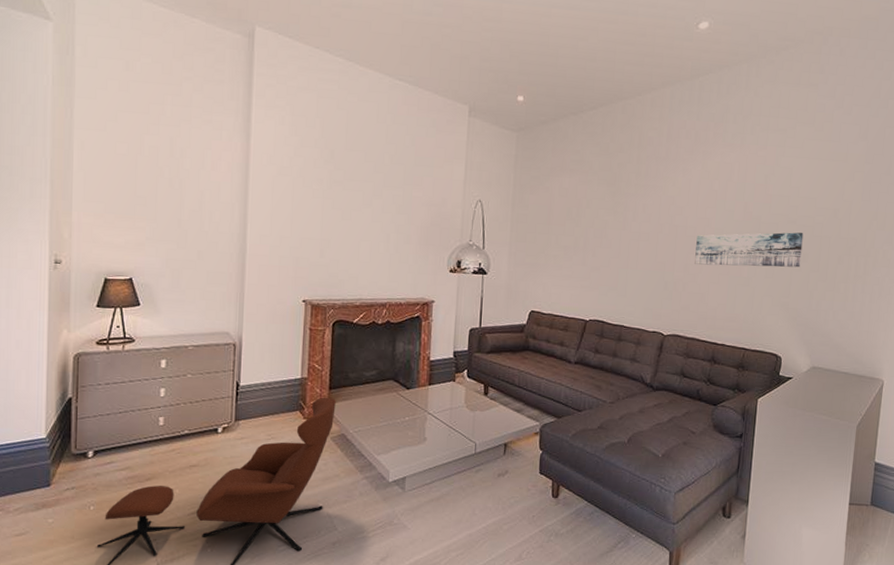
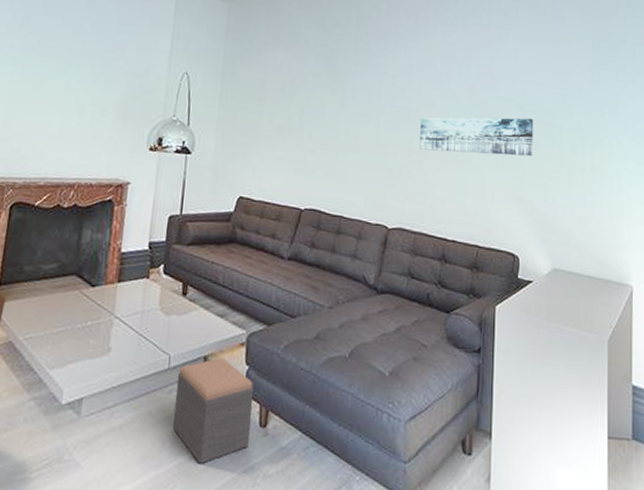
footstool: none [481,445,547,526] -> present [173,358,254,464]

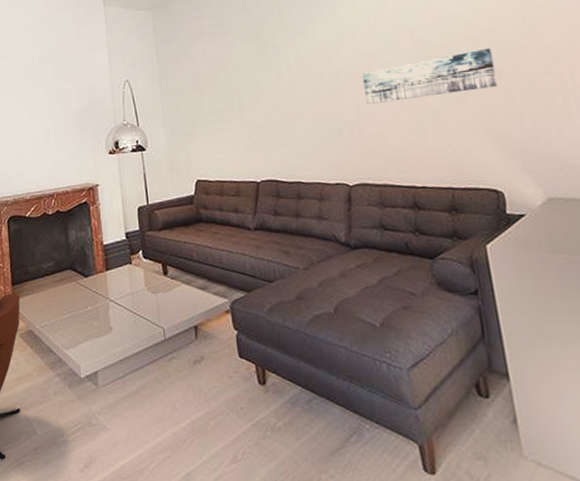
footstool: present [173,358,254,464] -> none [173,326,253,421]

